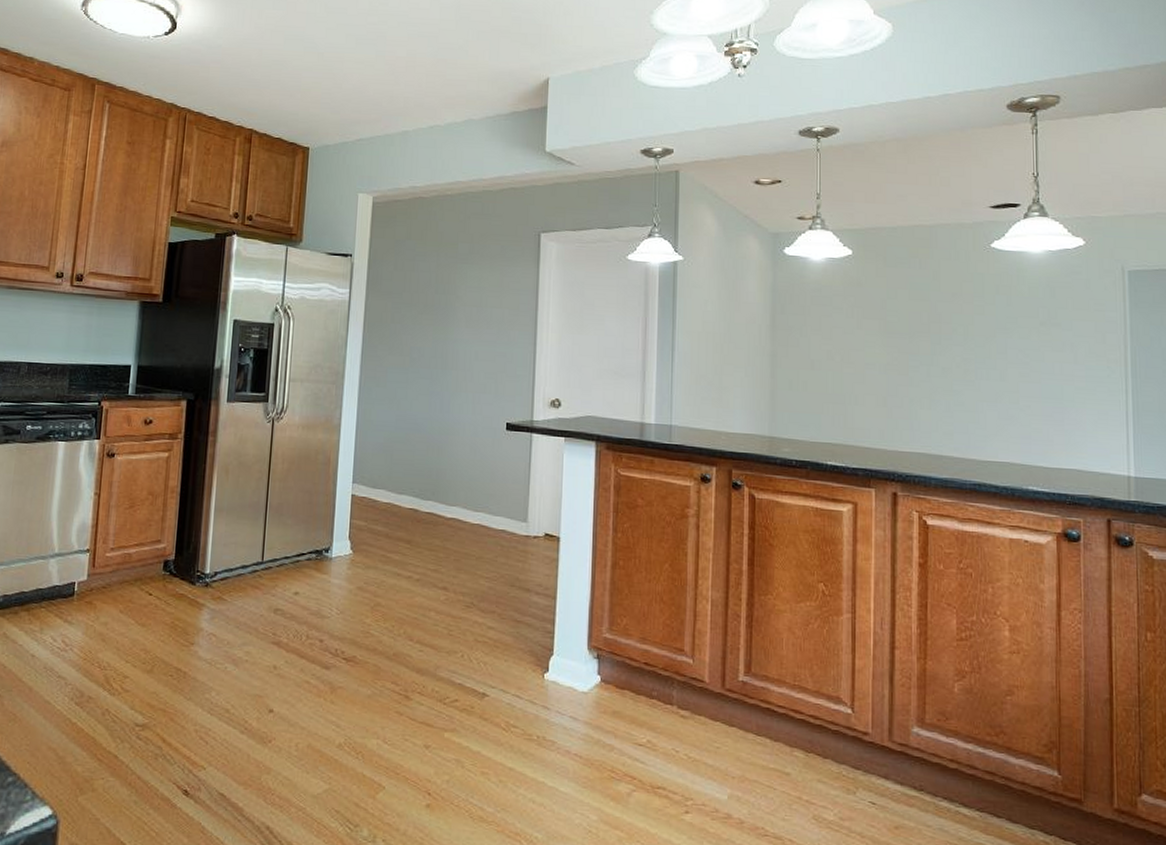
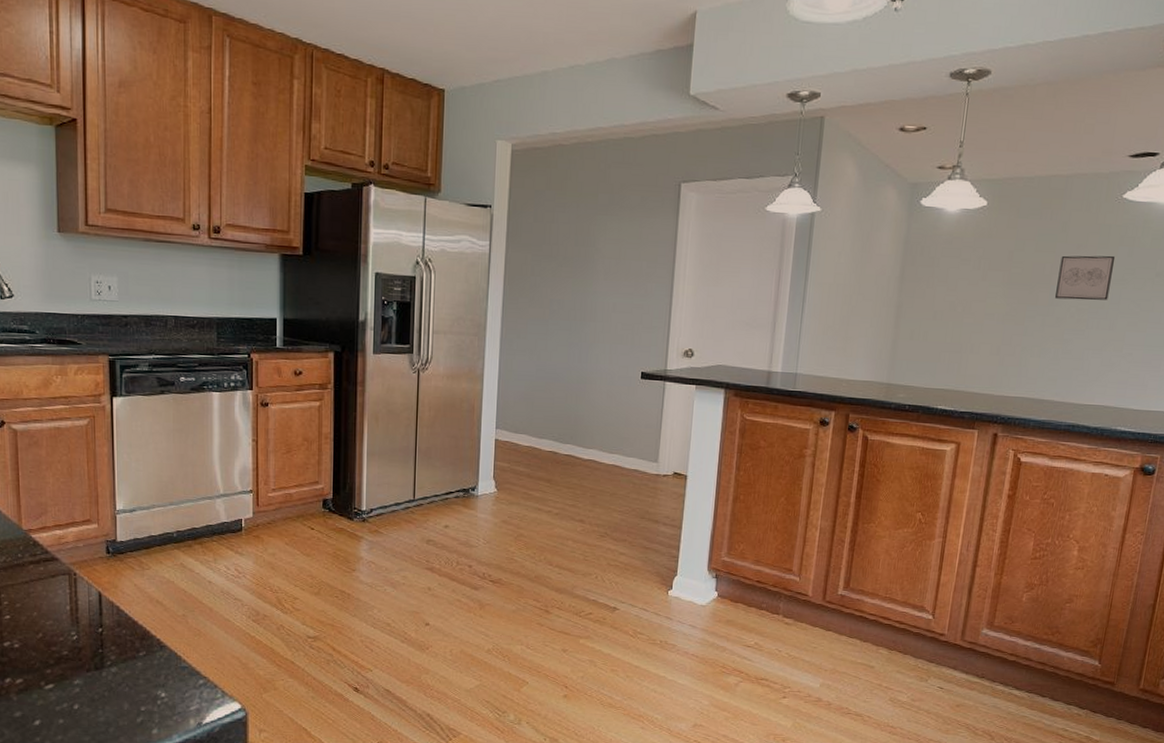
wall art: none [937,304,994,350] -> present [1055,255,1116,301]

